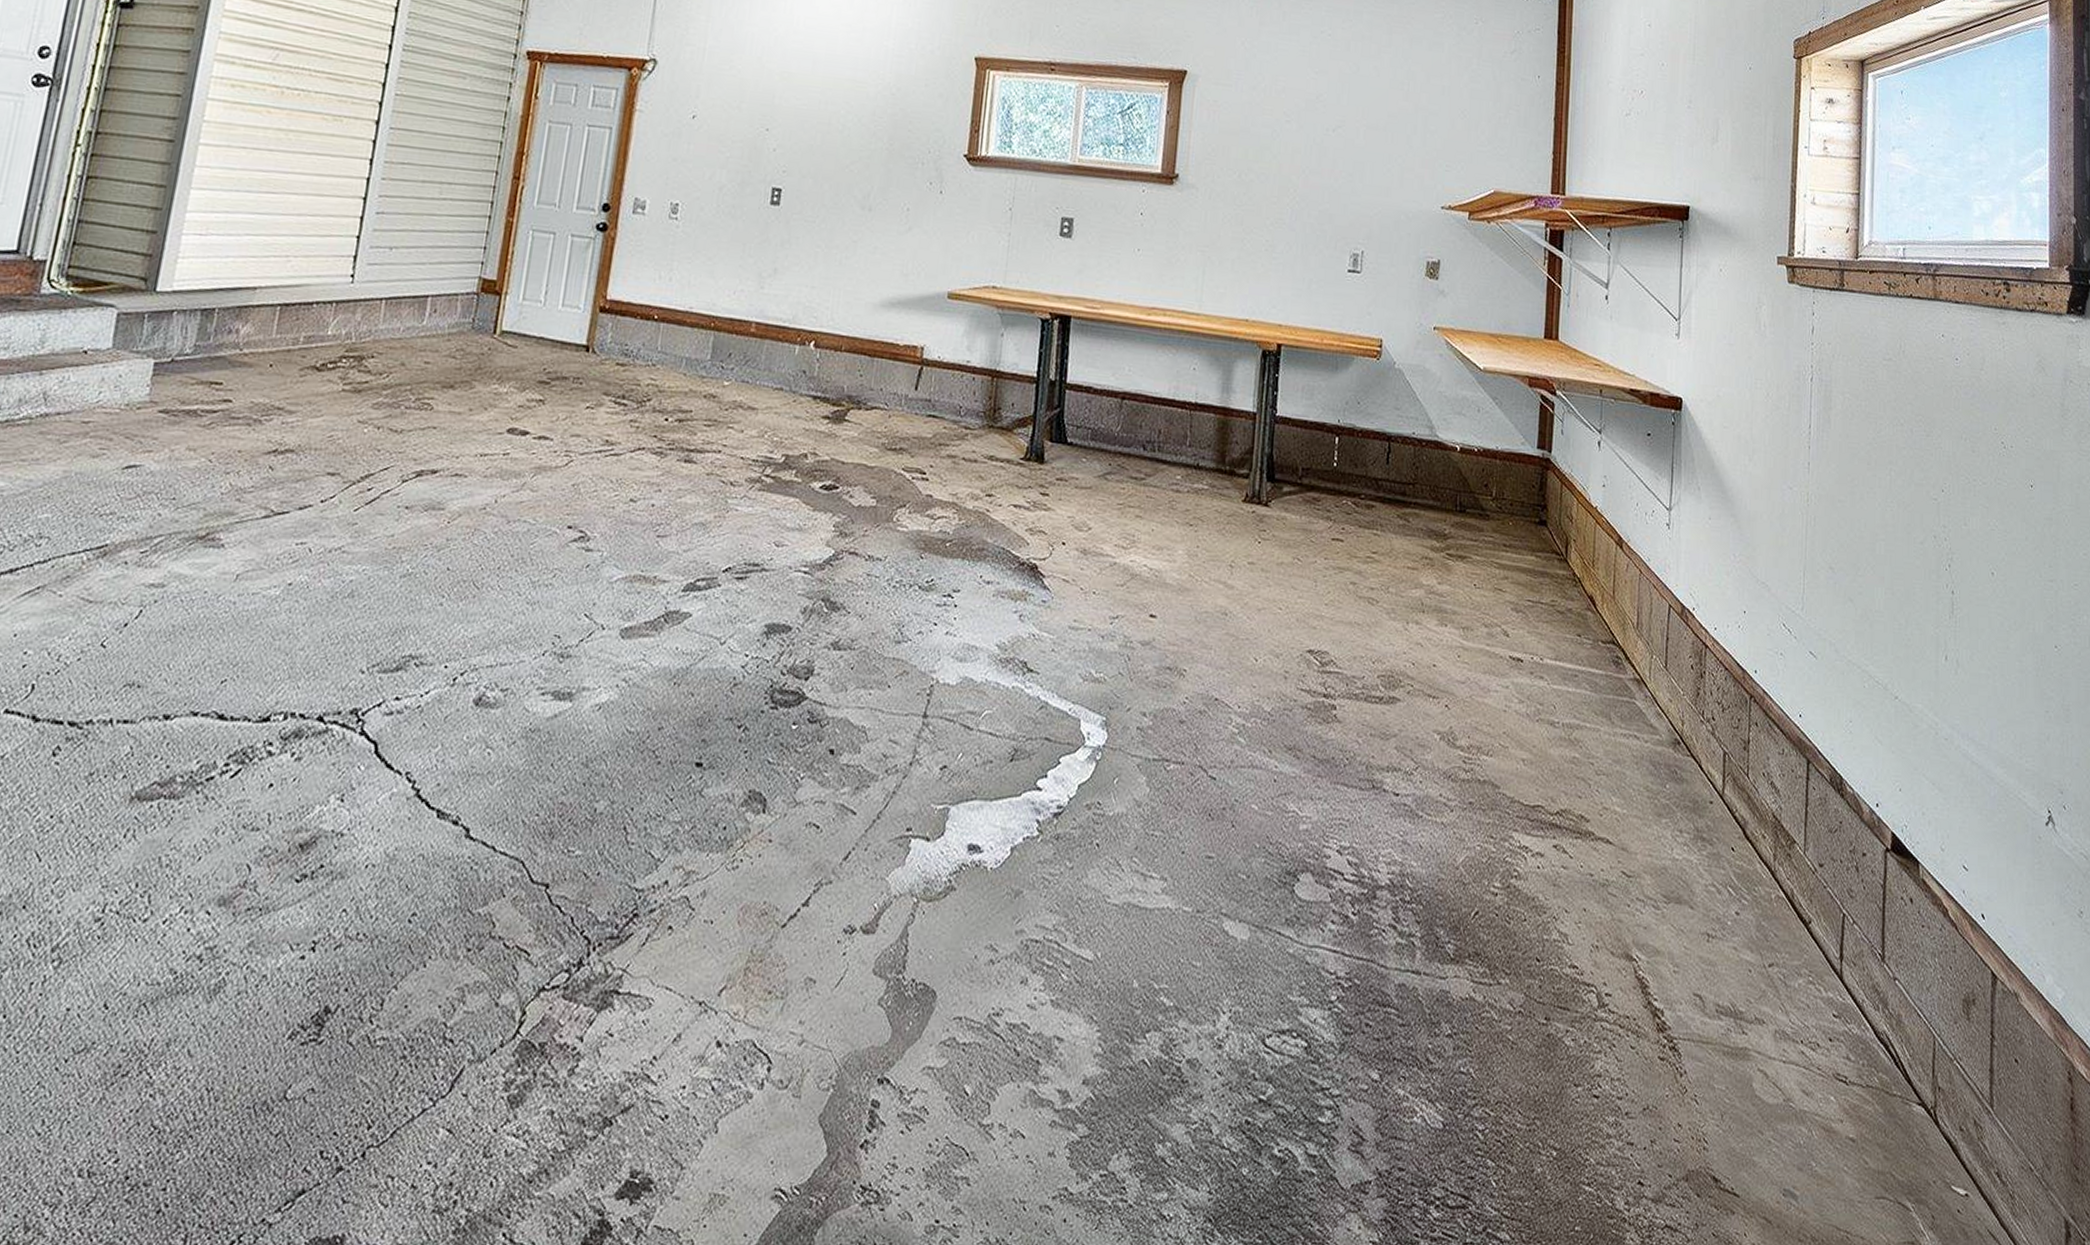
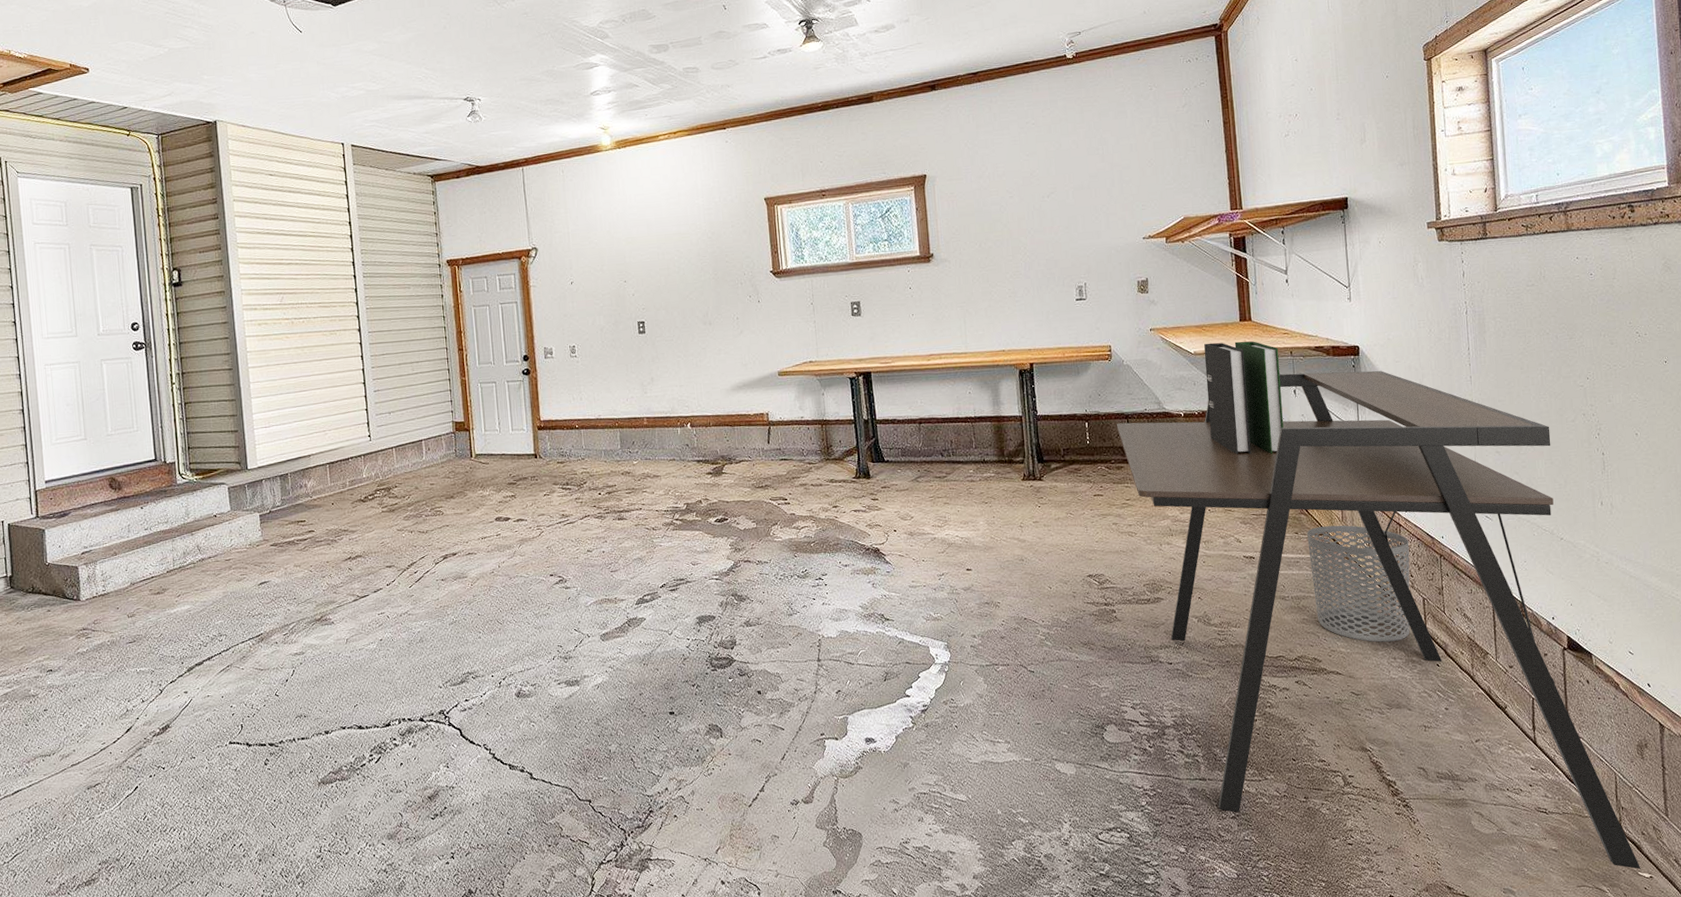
desk: none [1374,416,1955,1181] -> present [1117,370,1641,869]
binder: none [1489,359,1586,523] -> present [1204,341,1284,455]
waste bin: none [1591,631,1715,807] -> present [1307,525,1410,642]

